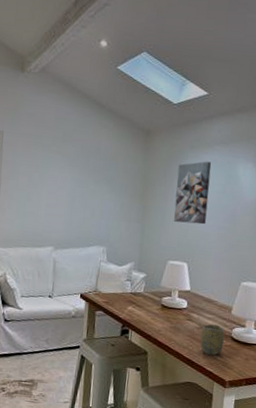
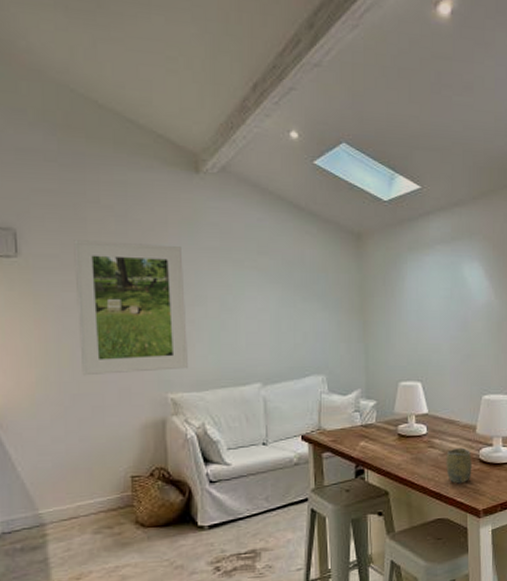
wall art: present [174,161,212,225] -> none [398,263,437,336]

